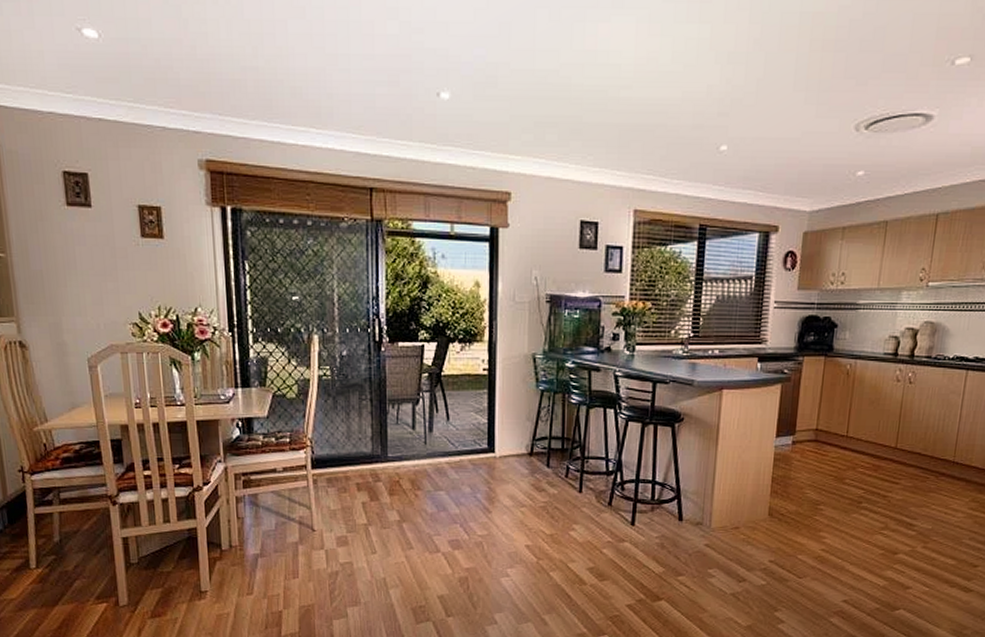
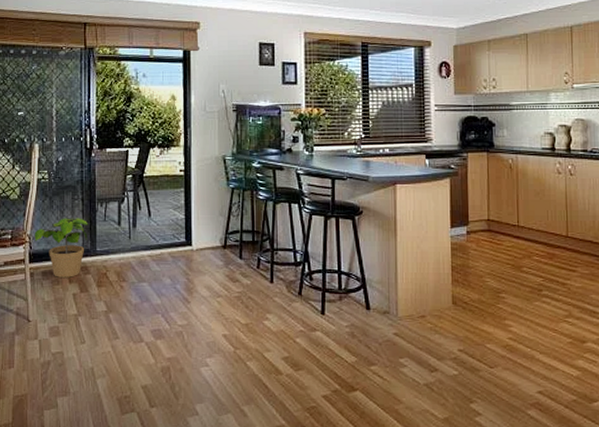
potted plant: none [316,420,379,485] -> present [34,218,89,278]

